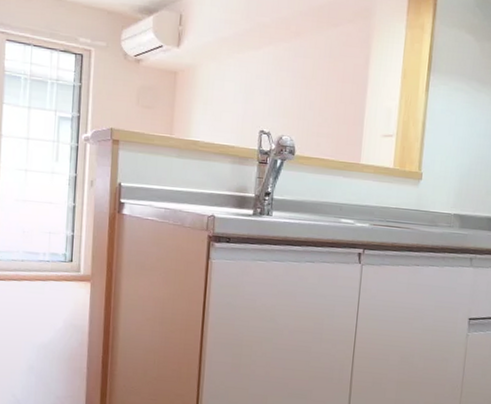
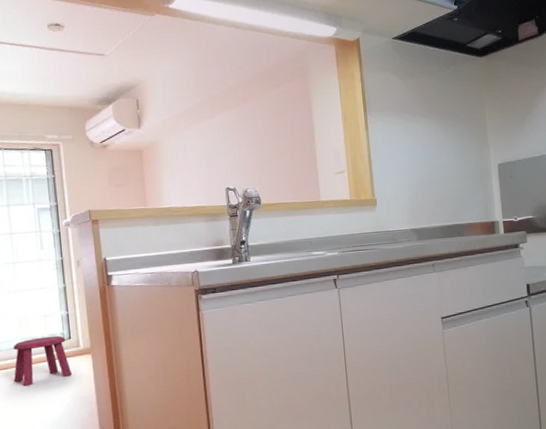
stool: none [9,253,69,303] -> present [13,335,73,387]

